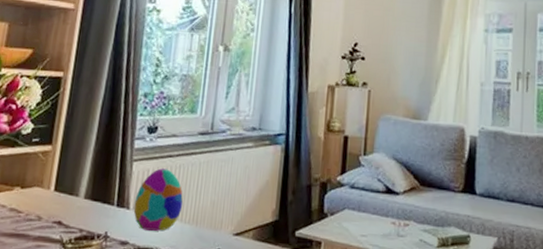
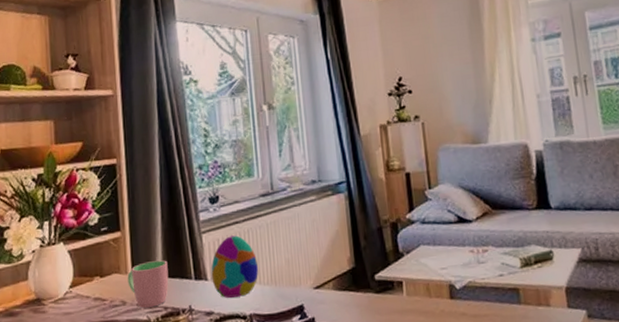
cup: none [47,180,93,228] -> present [127,260,169,308]

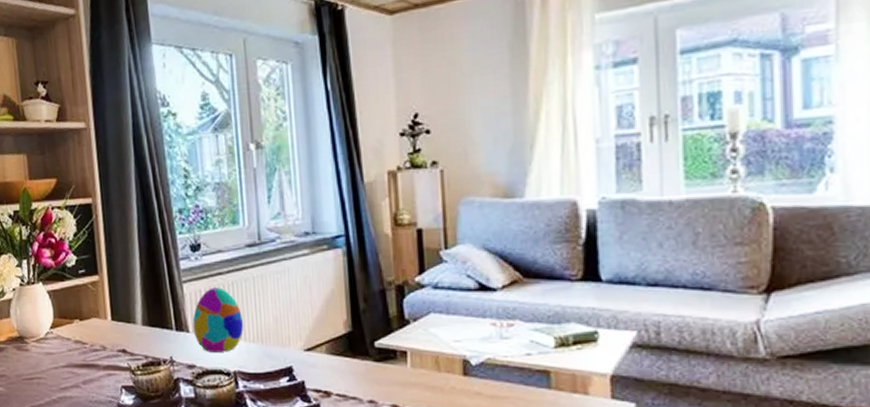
cup: present [127,260,169,308] -> none [106,308,149,355]

